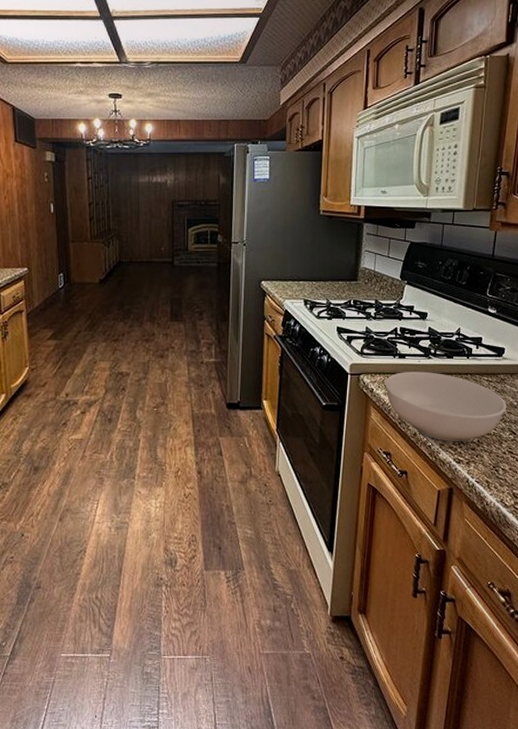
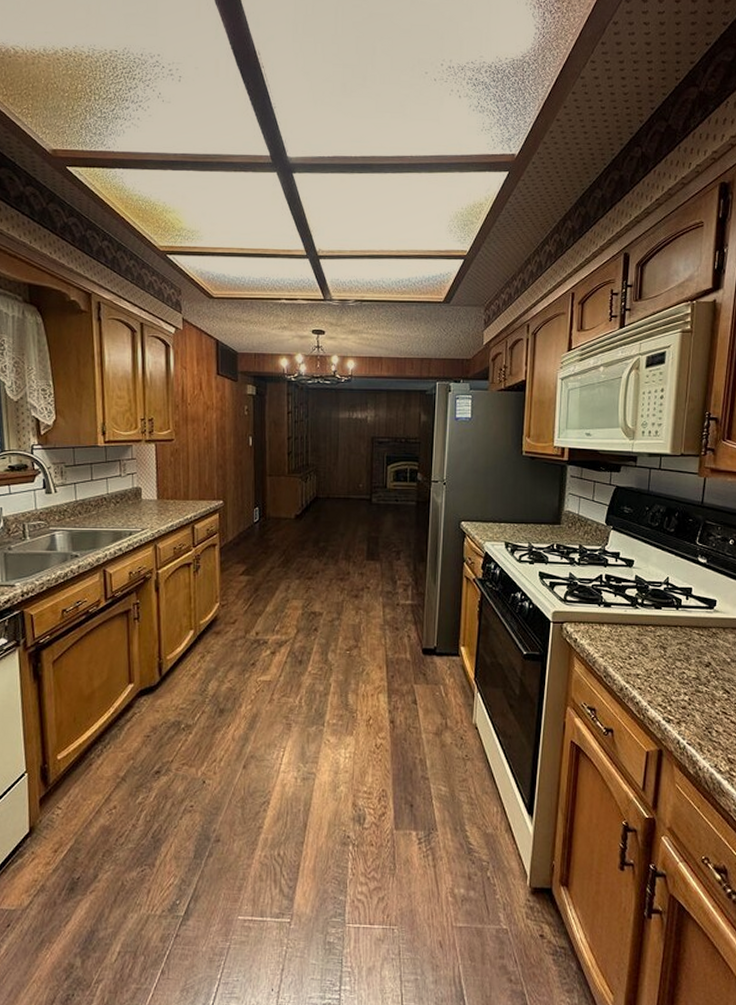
bowl: present [385,371,507,442] -> none [589,622,720,699]

